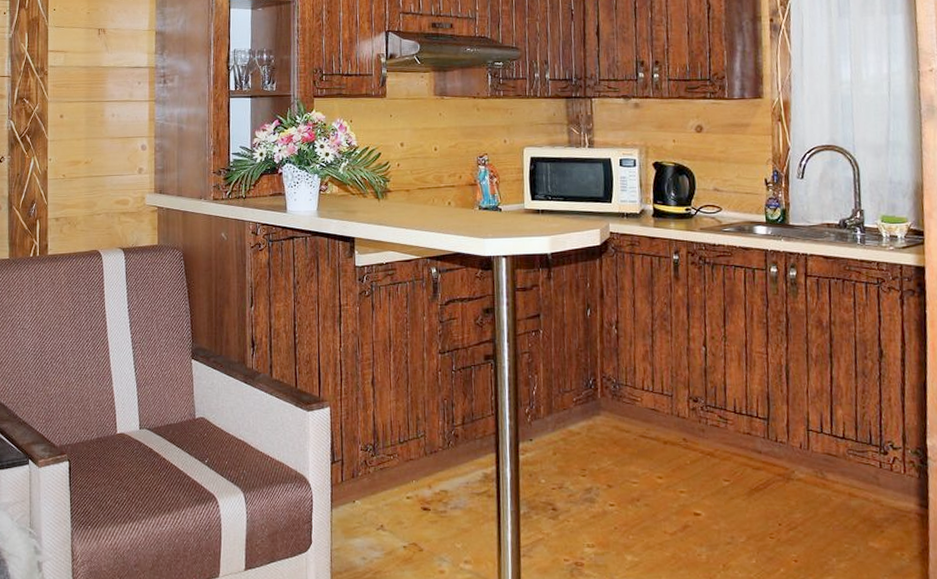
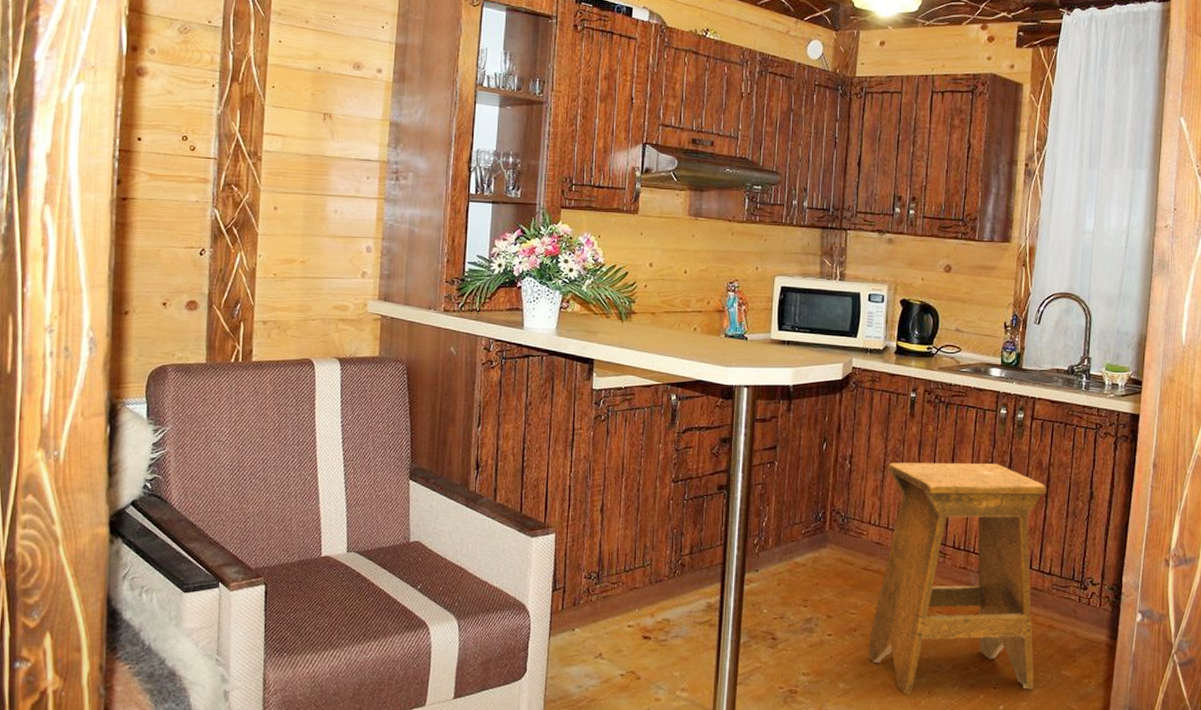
stool: none [653,324,840,568] -> present [867,462,1047,695]

